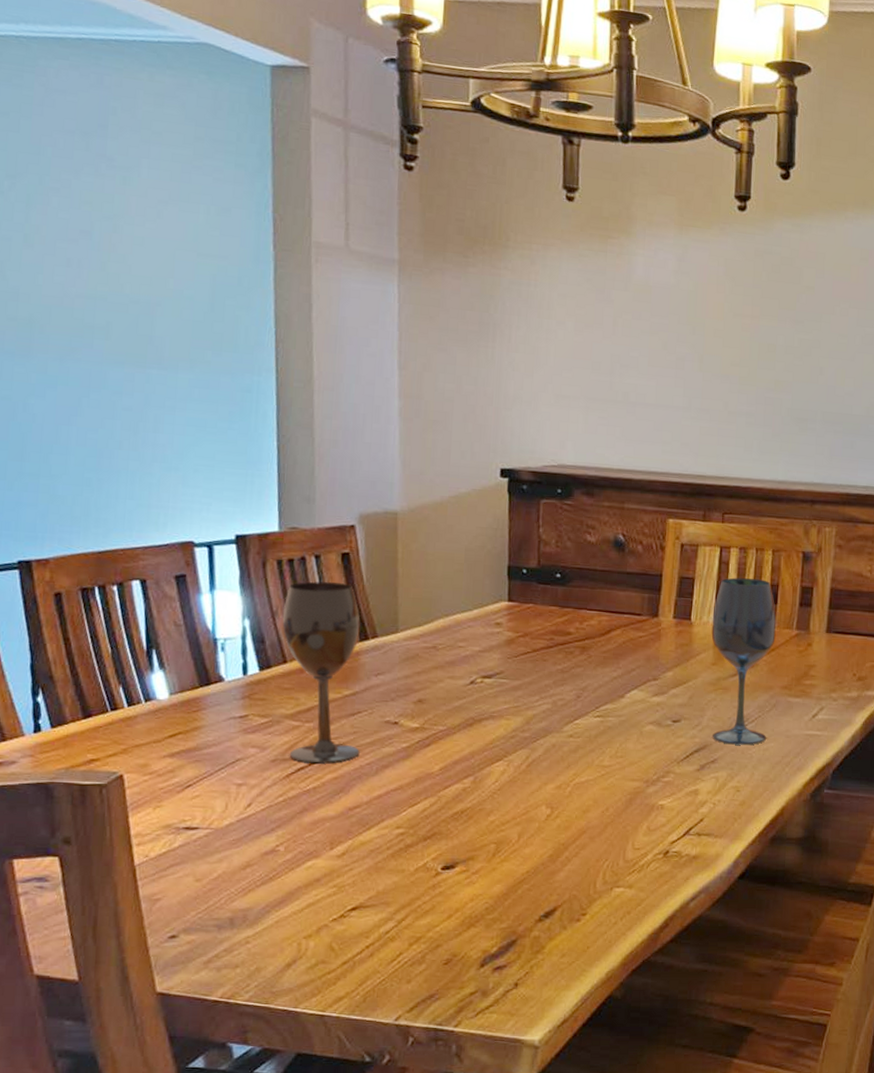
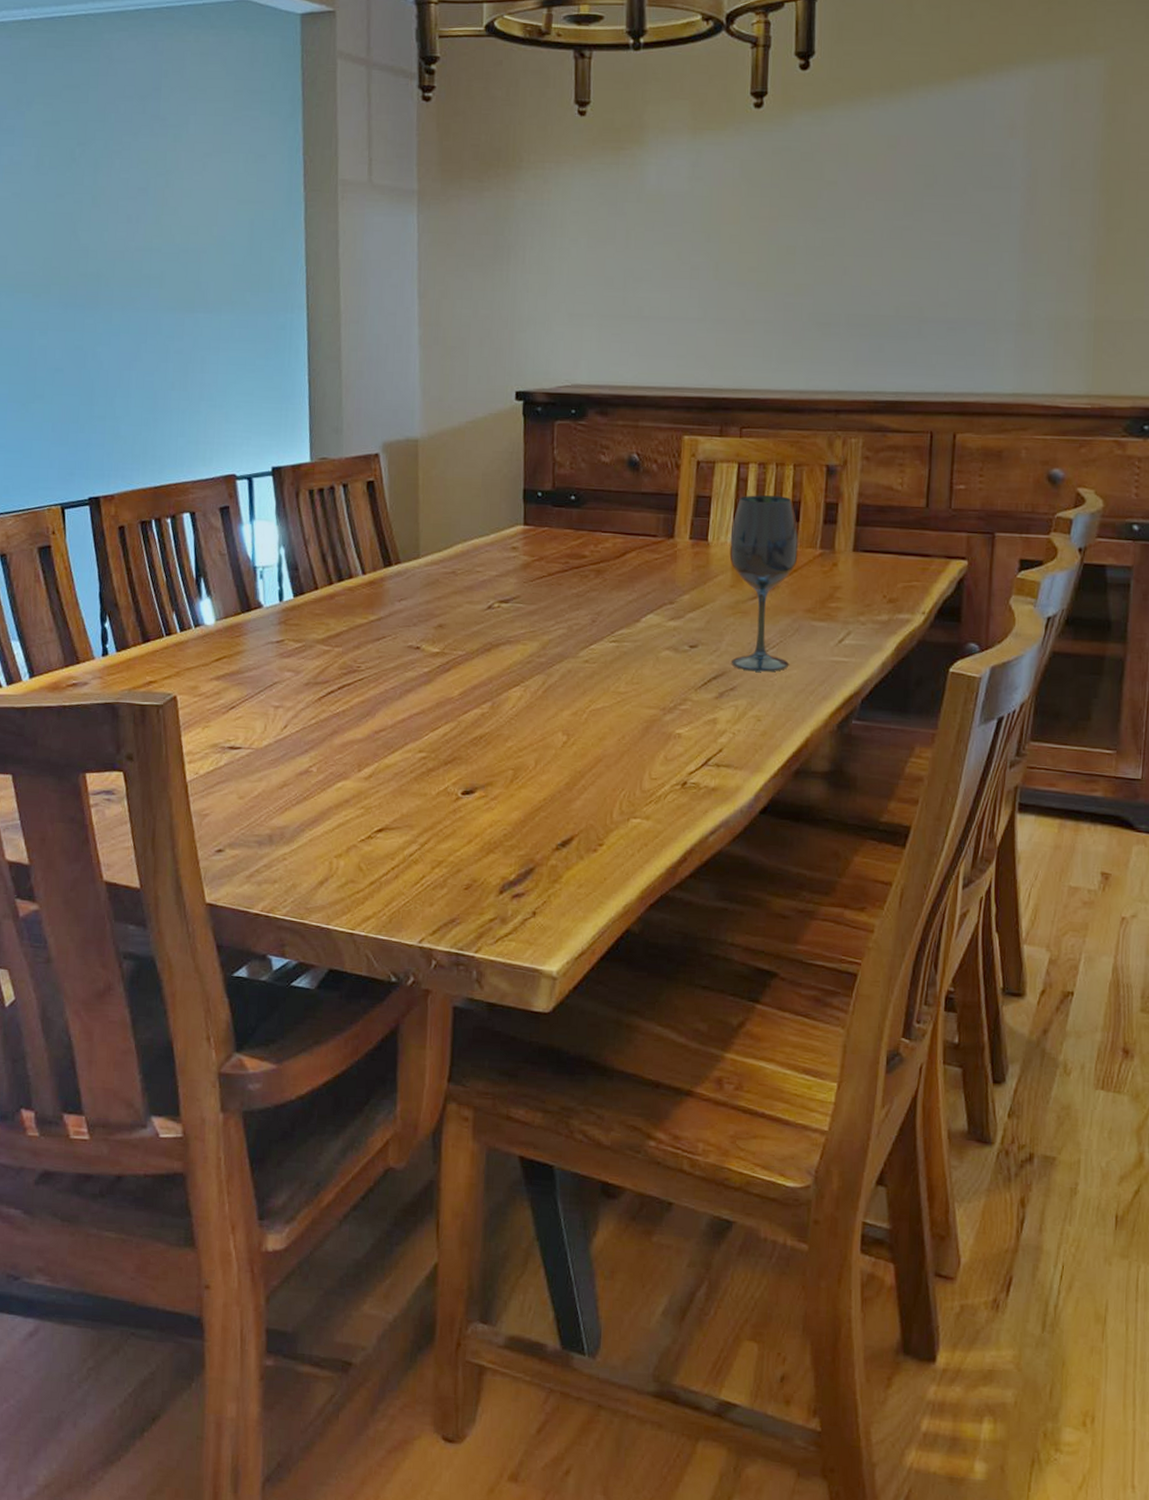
wine glass: present [282,581,361,764] -> none [314,510,385,687]

